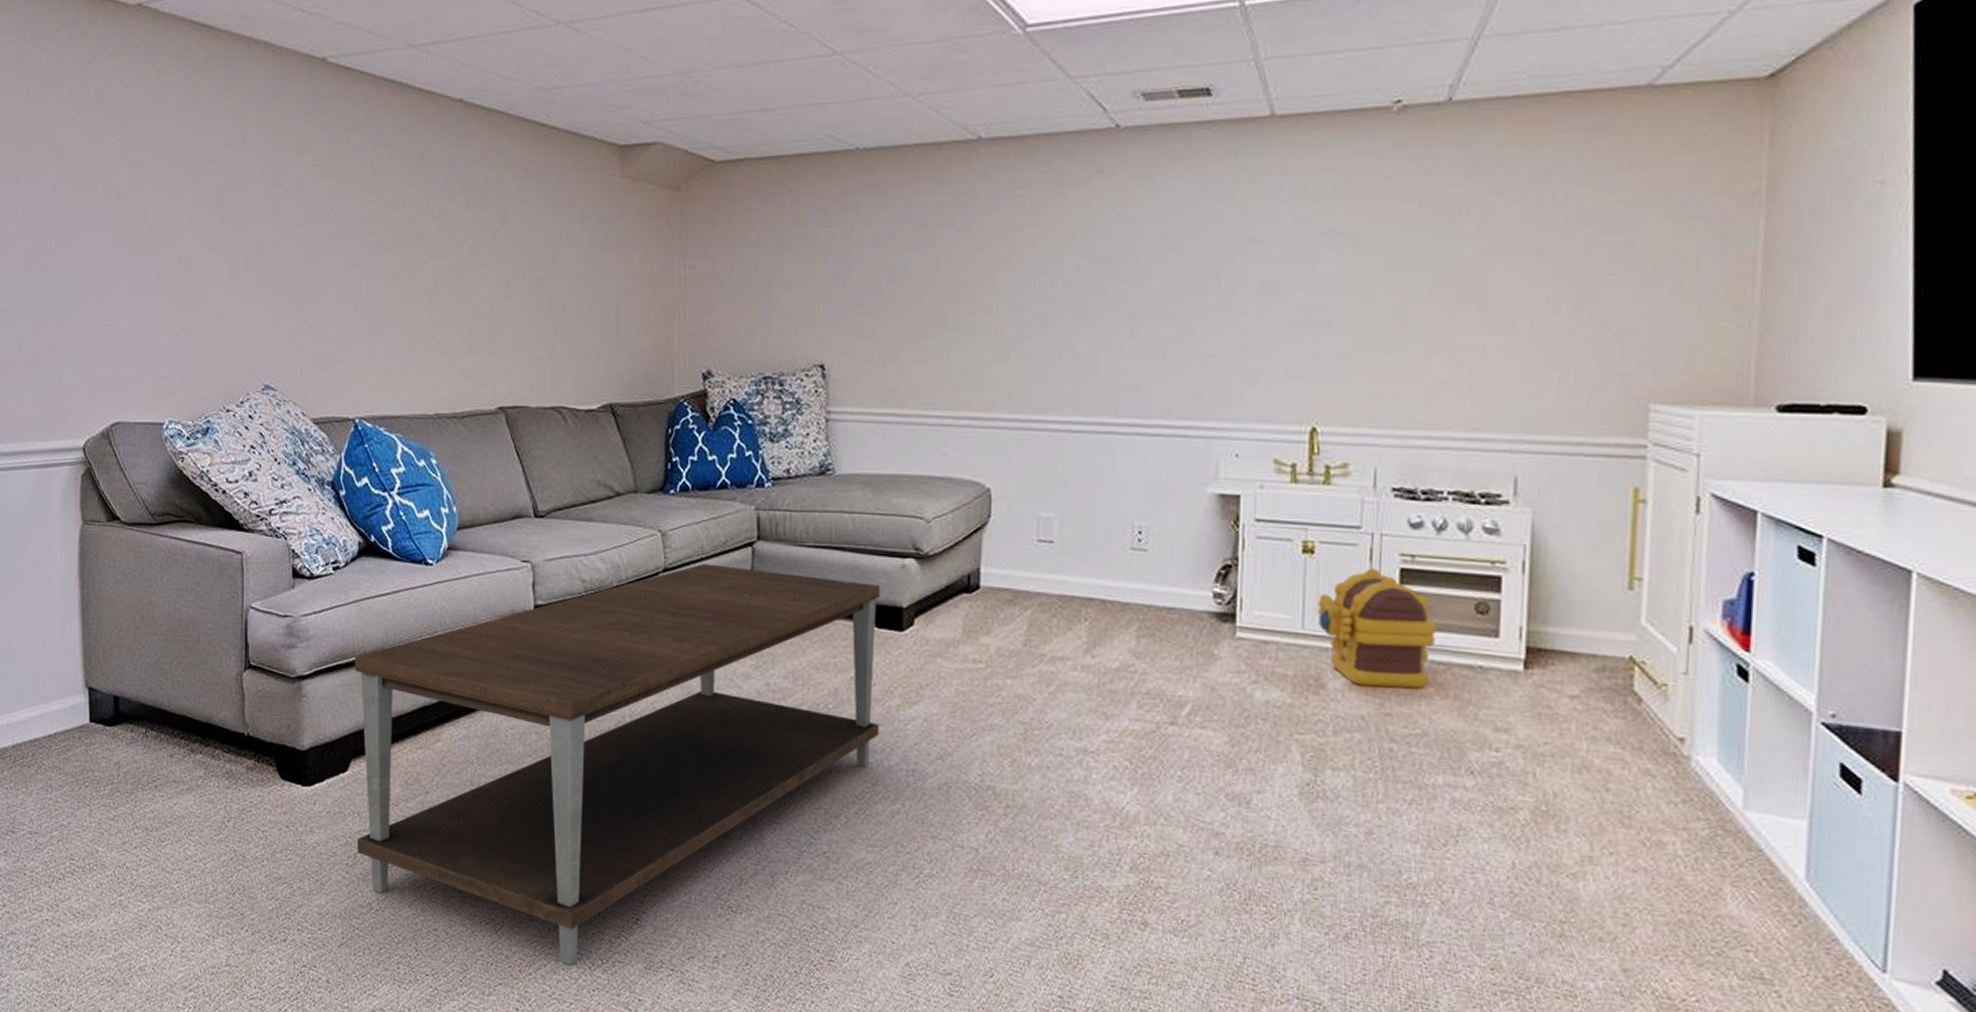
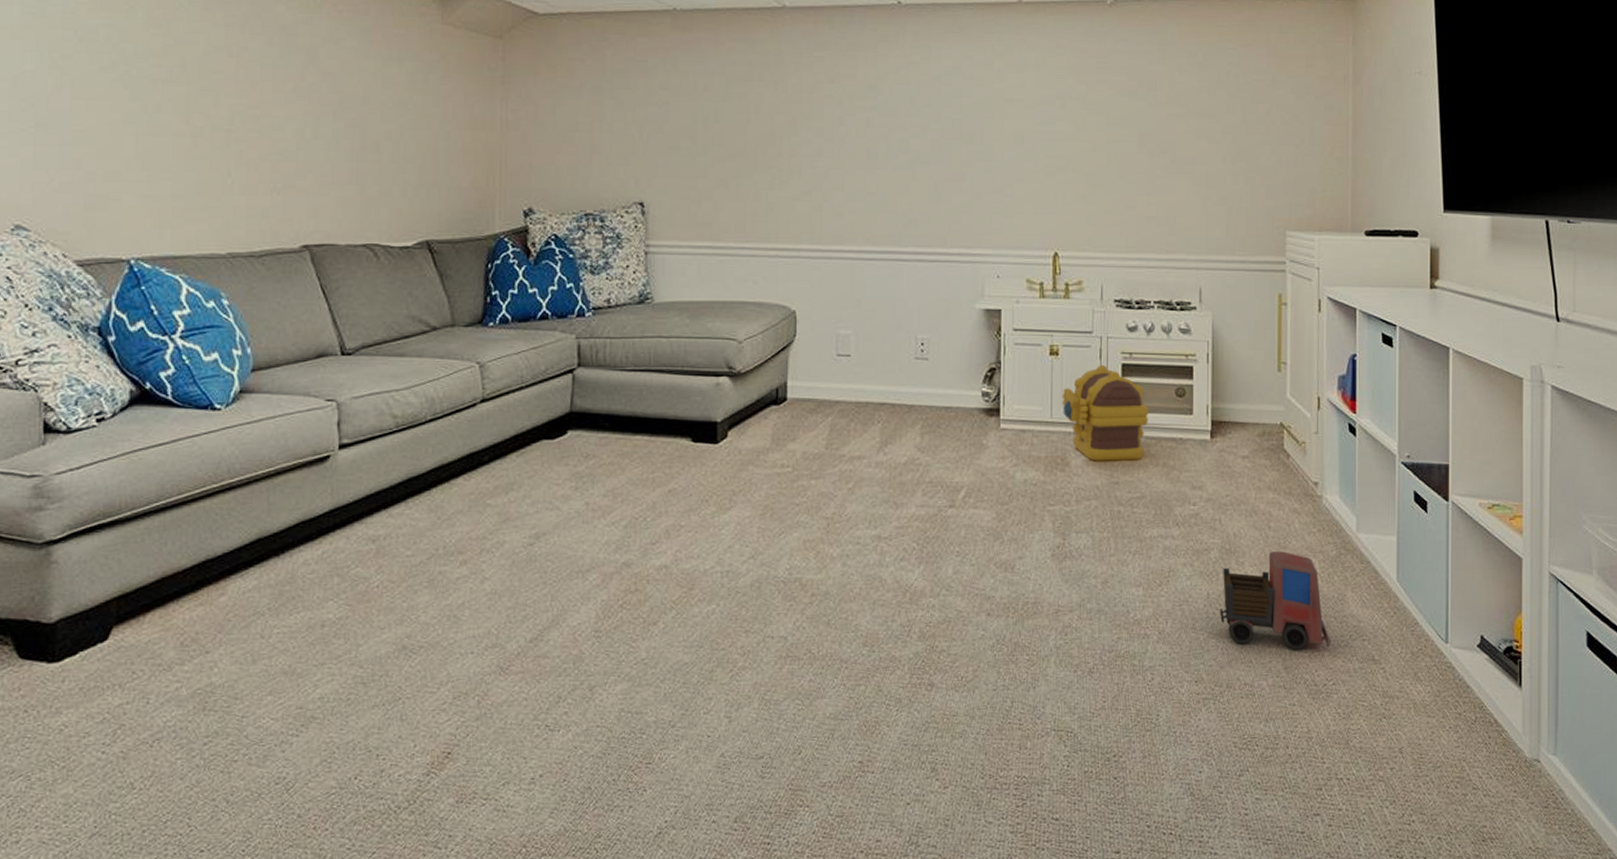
coffee table: present [355,564,880,965] -> none [117,392,696,813]
toy truck: none [1529,821,1695,952] -> present [1220,551,1330,650]

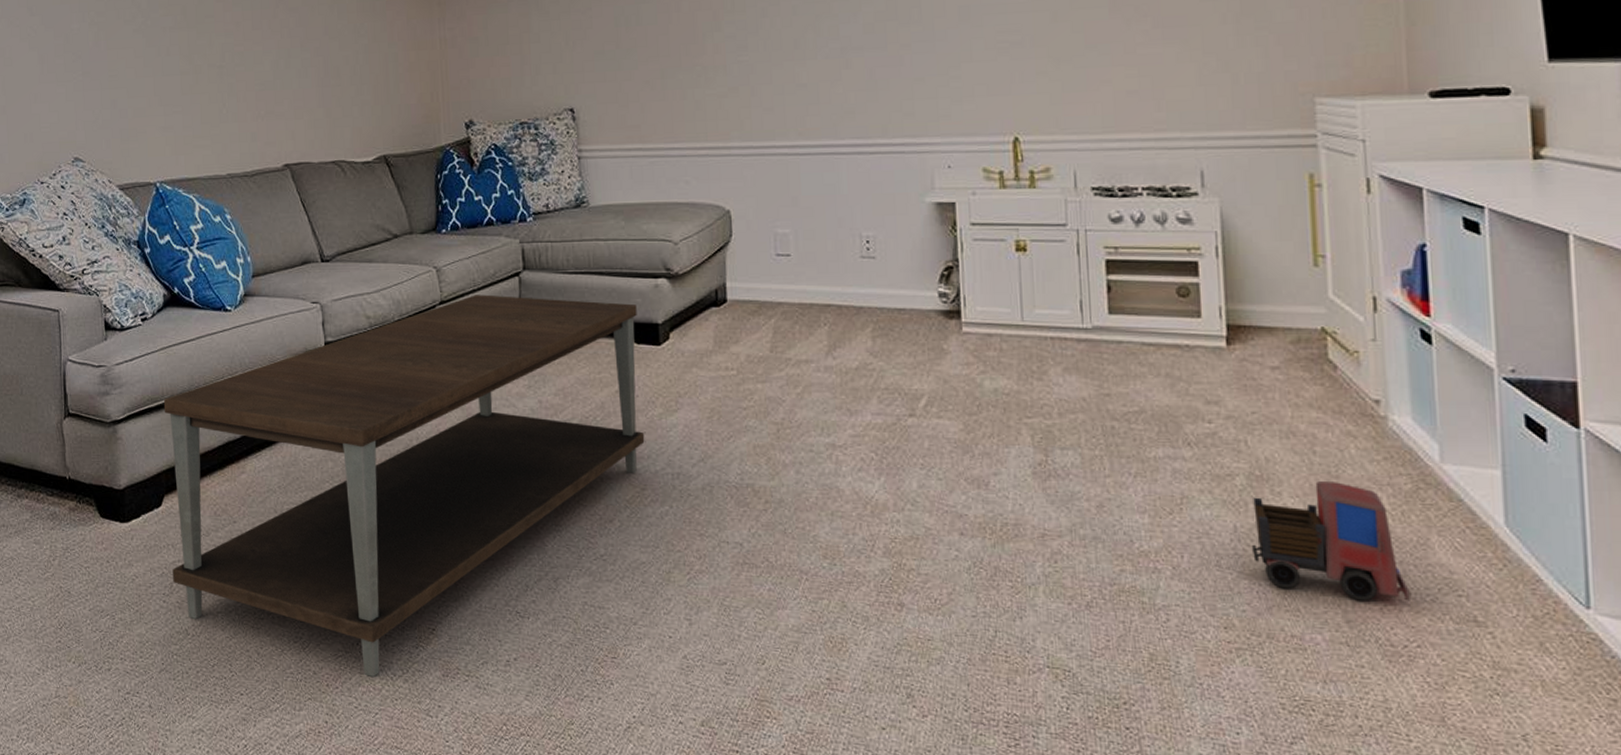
coffee table: none [117,392,696,813] -> present [164,294,645,677]
toy chest: present [1062,364,1149,461] -> none [1033,261,1144,370]

